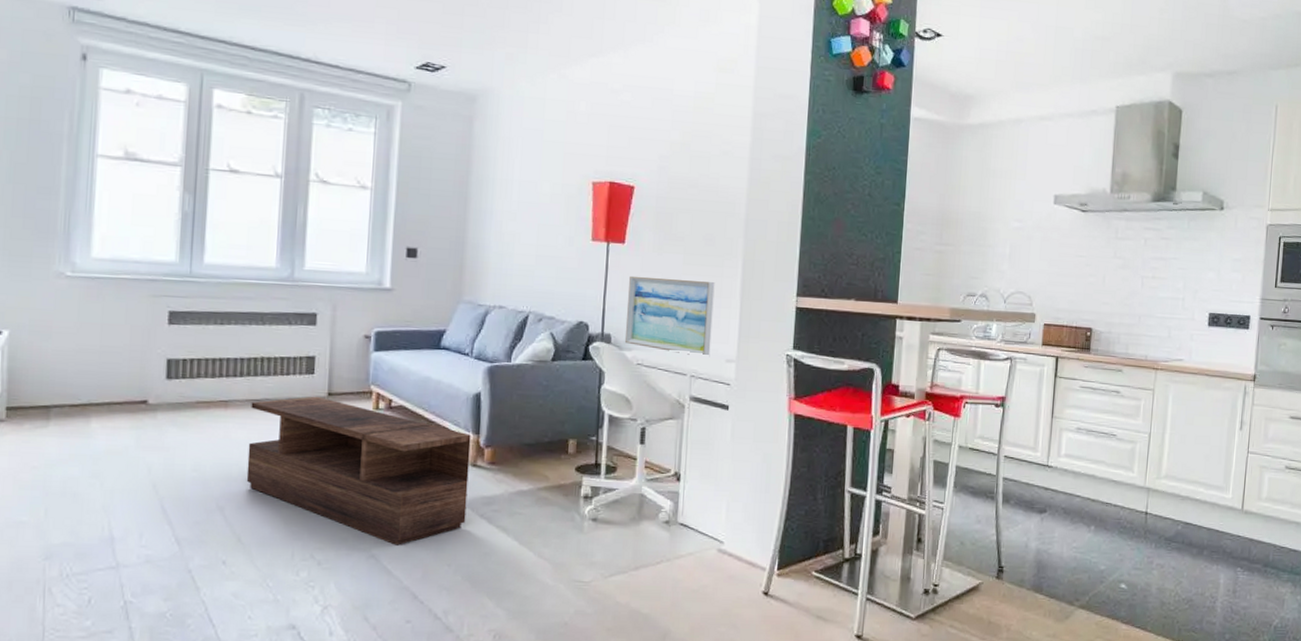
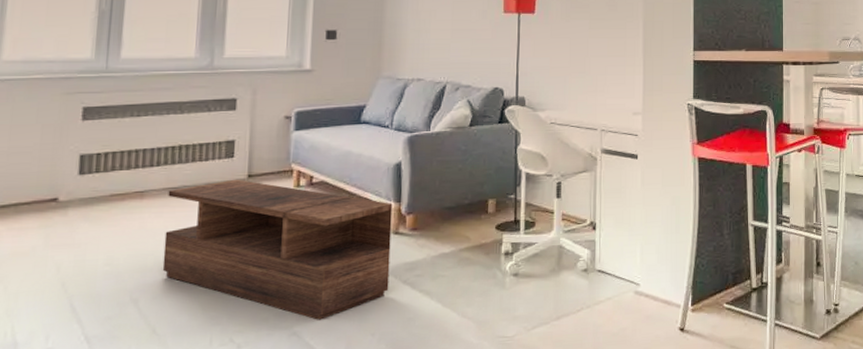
wall art: present [624,275,715,357] -> none [538,42,619,112]

